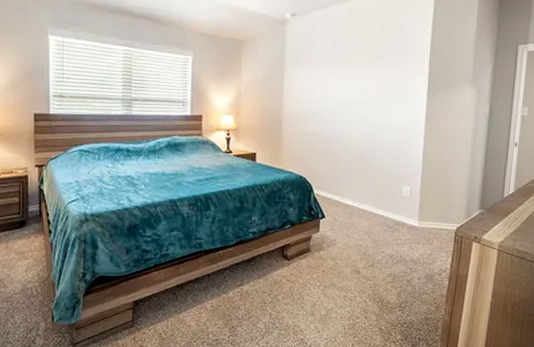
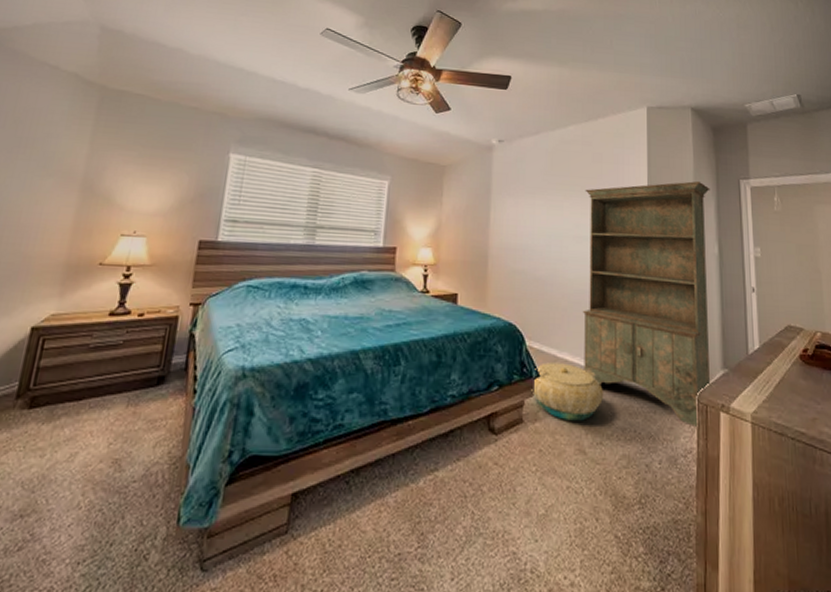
basket: none [317,206,378,250] -> present [531,362,604,421]
bookshelf: none [362,47,489,253] -> present [583,180,710,427]

